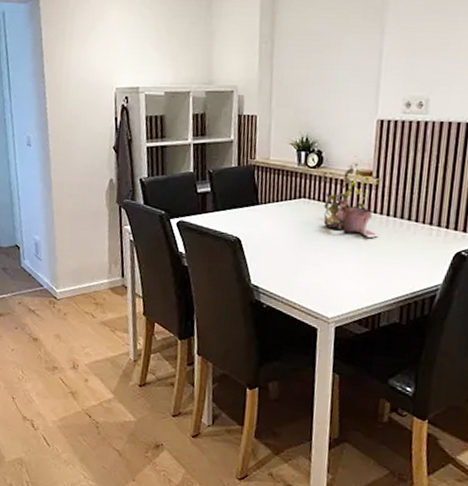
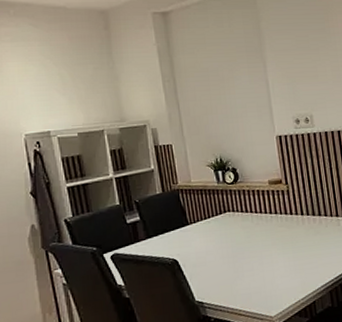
plant pot: present [323,156,379,238] -> none [242,168,299,237]

